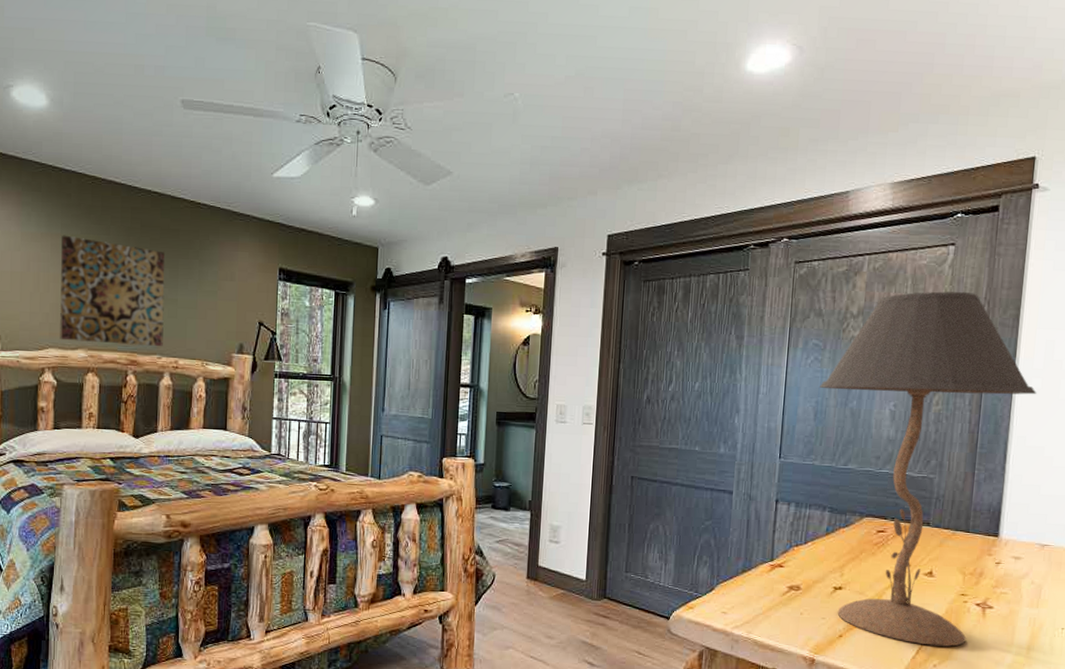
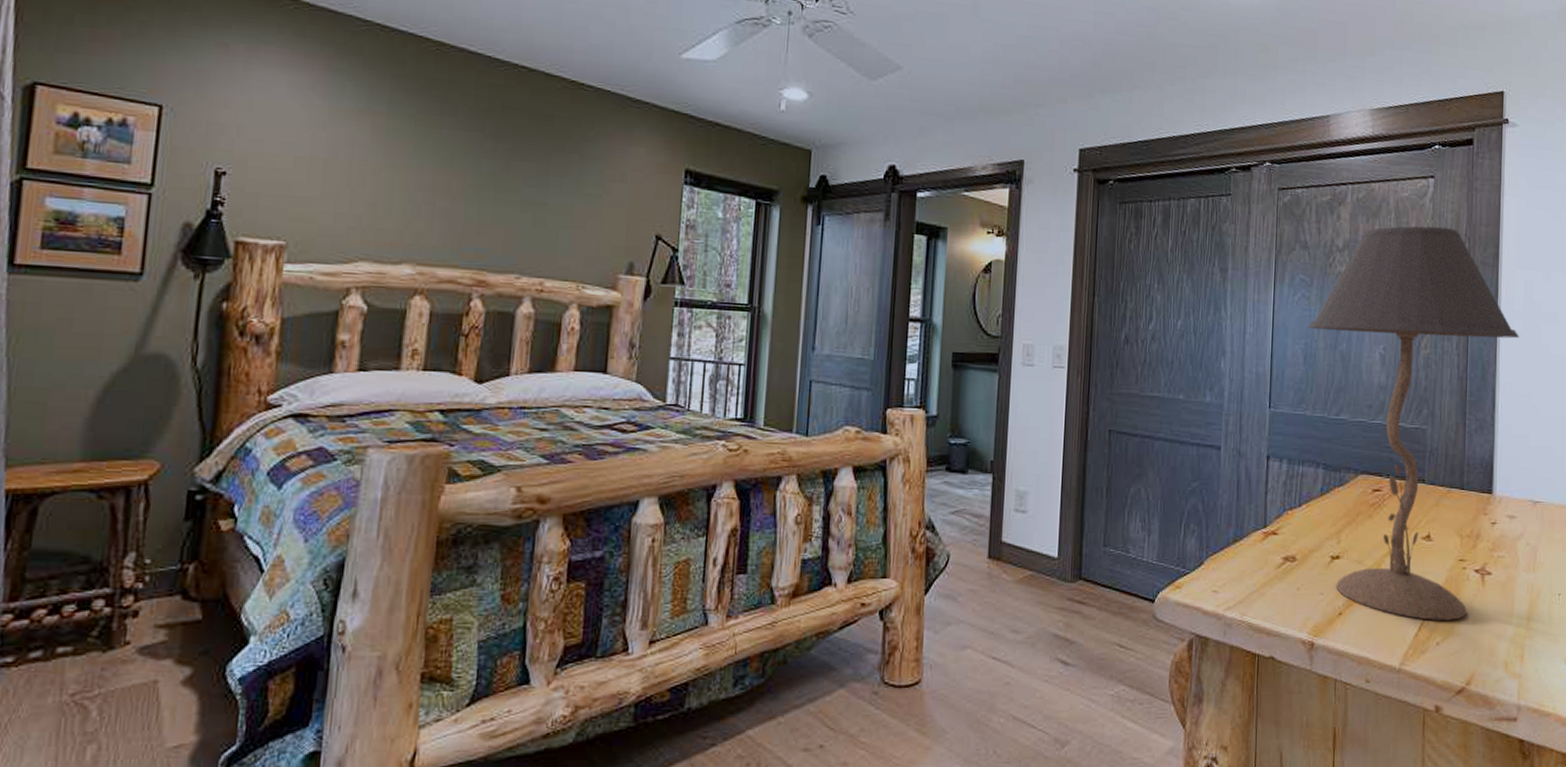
wall art: present [59,235,165,347] -> none [376,113,533,263]

